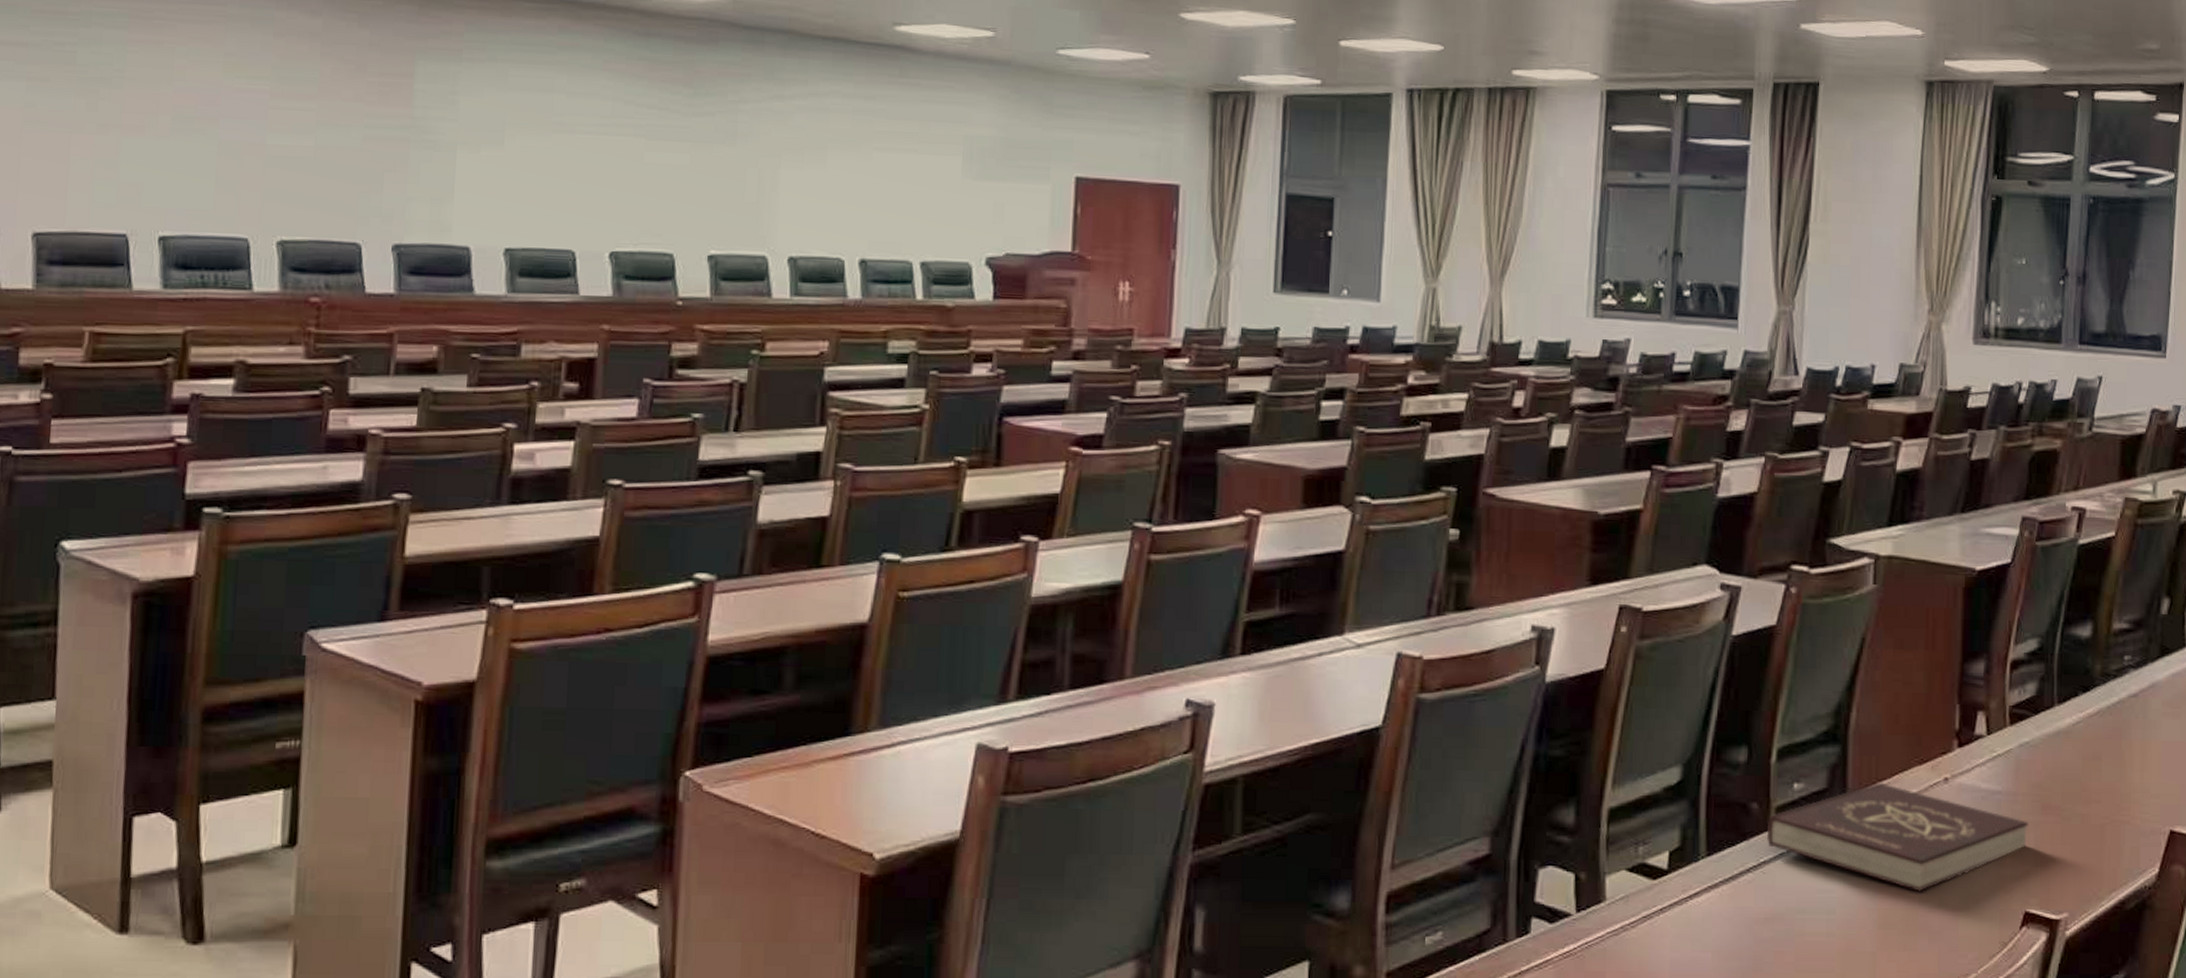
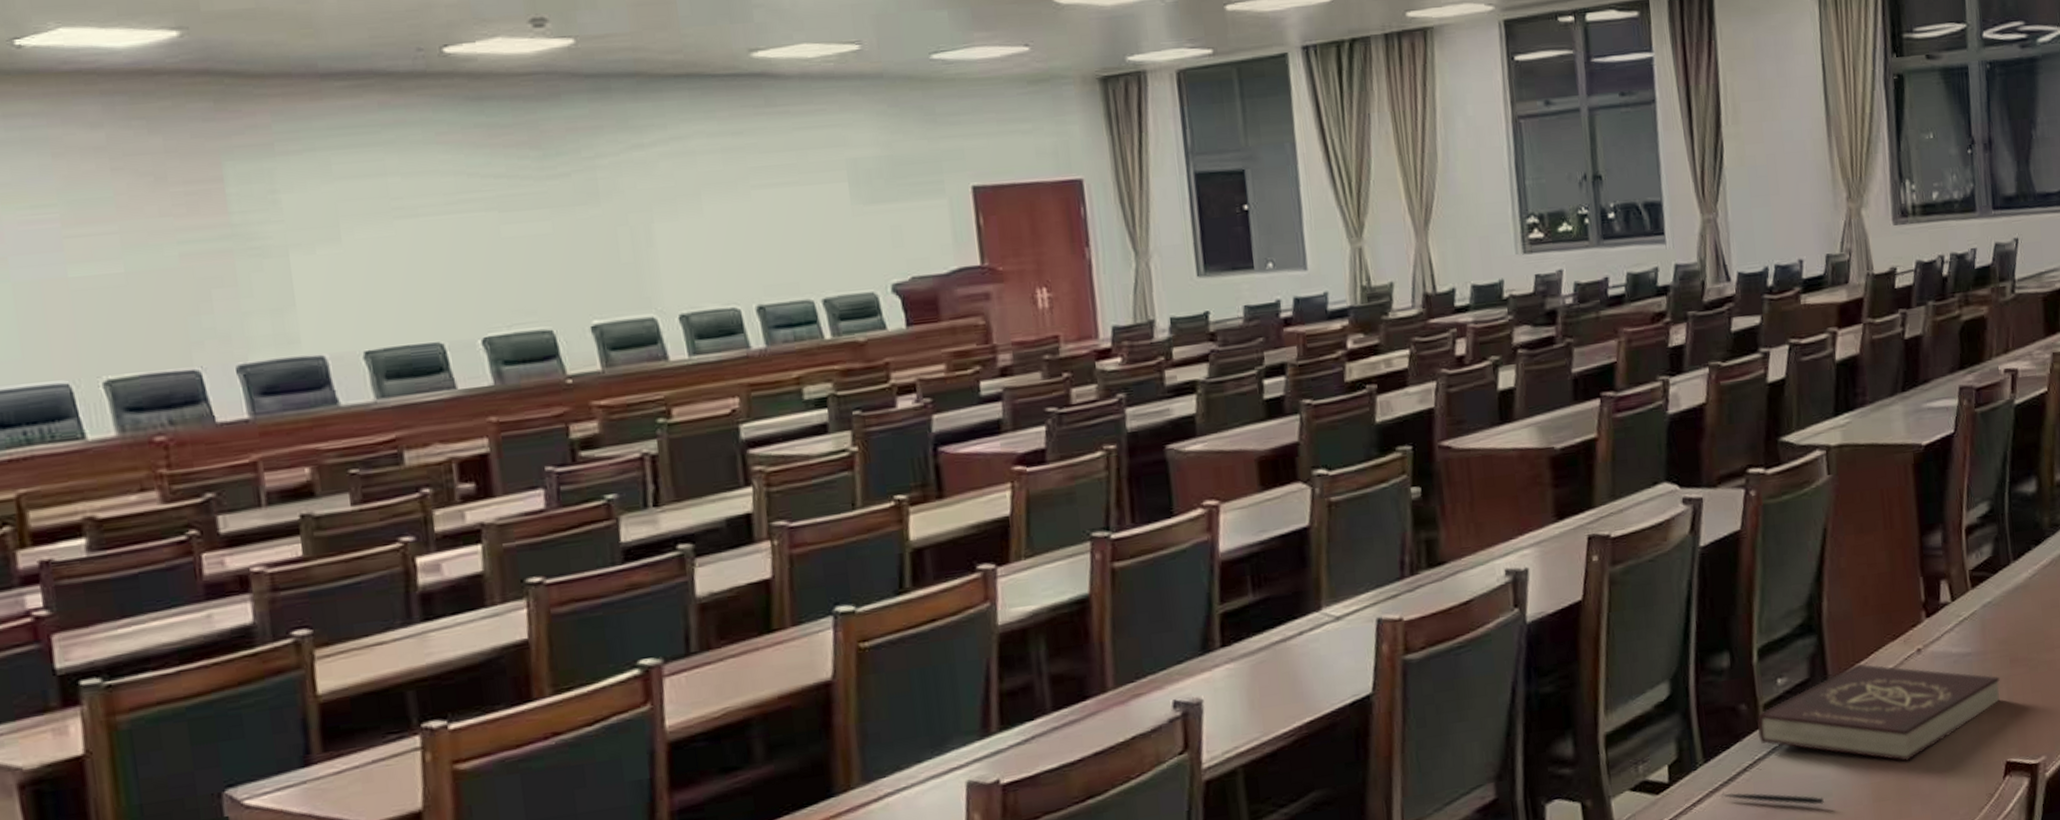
pen: none [1721,891,1826,921] -> present [1722,792,1824,805]

